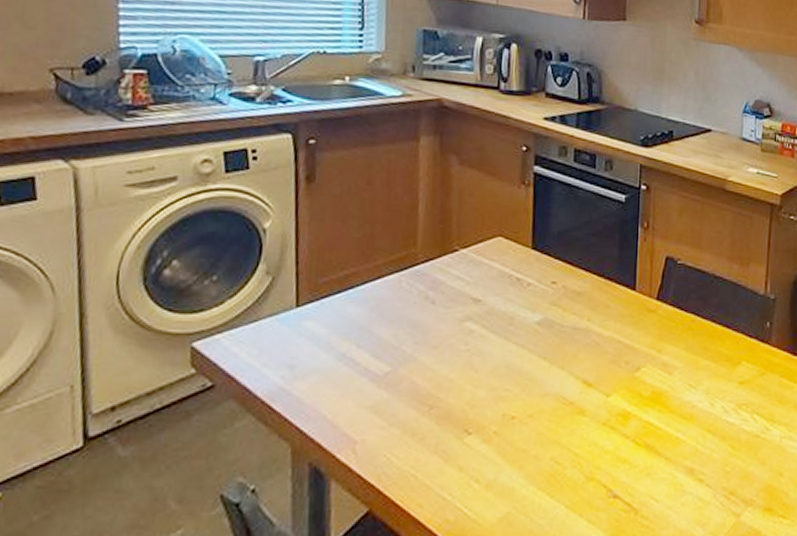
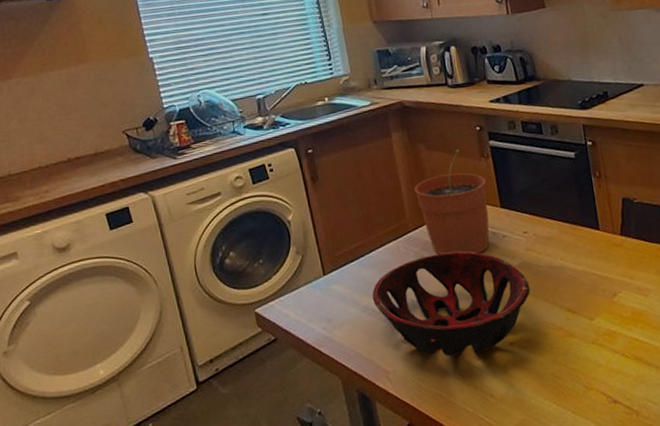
decorative bowl: none [353,296,547,427] -> present [372,251,531,356]
plant pot: none [434,169,521,302] -> present [414,148,490,255]

